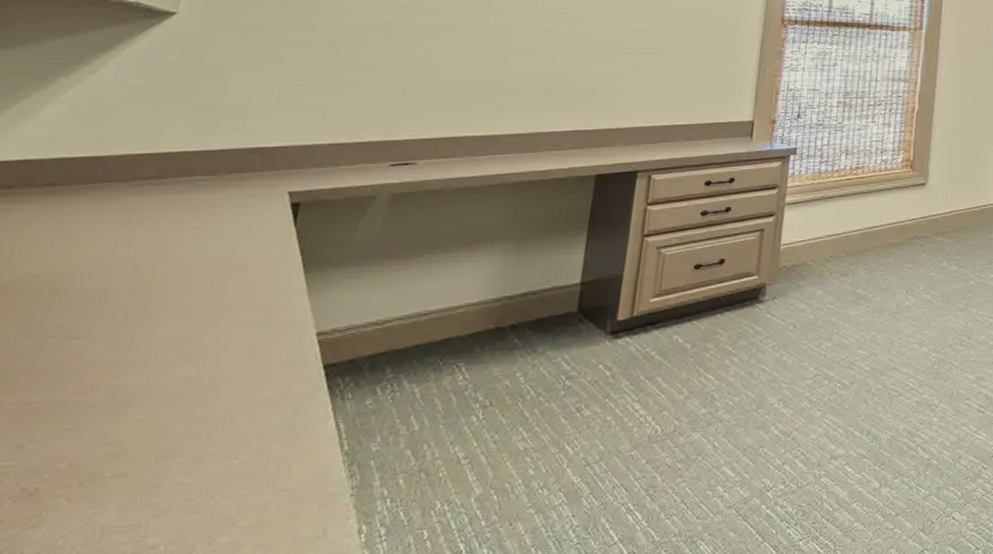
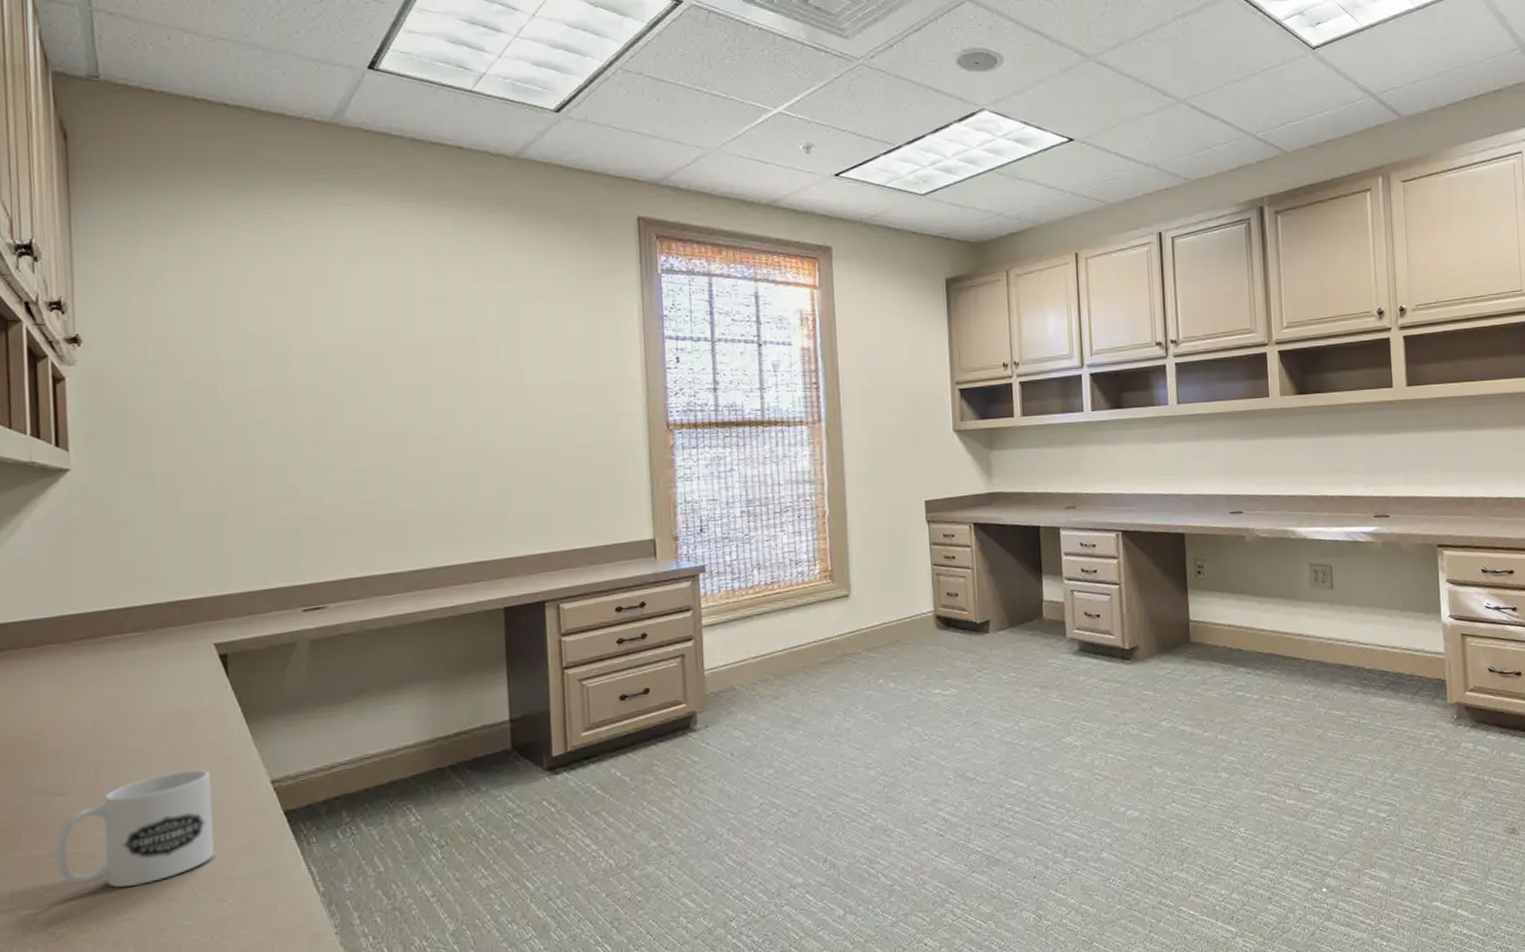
mug: none [50,318,253,440] -> present [55,769,215,888]

